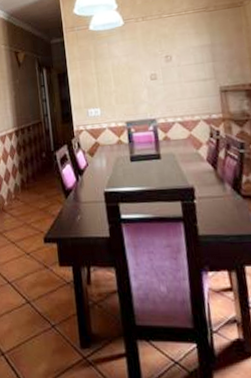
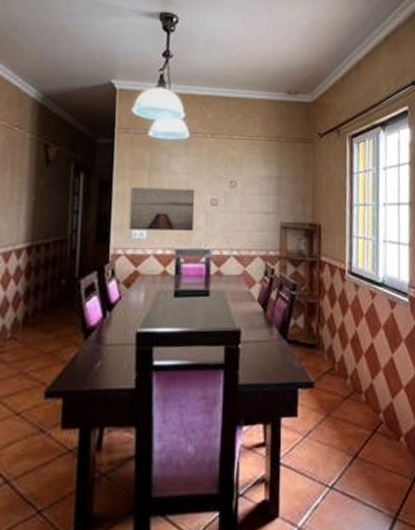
wall art: none [82,68,139,110] -> present [129,188,195,232]

